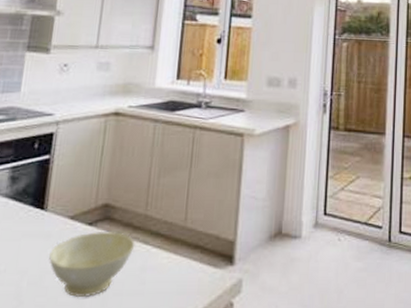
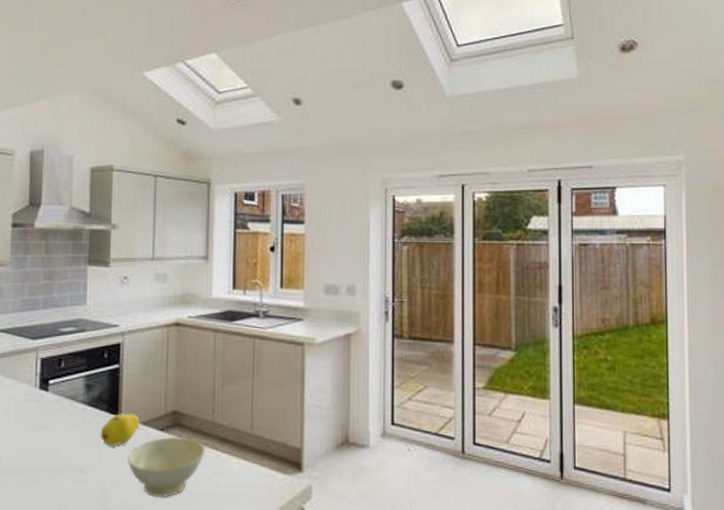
fruit: none [21,207,67,243] -> present [100,413,140,446]

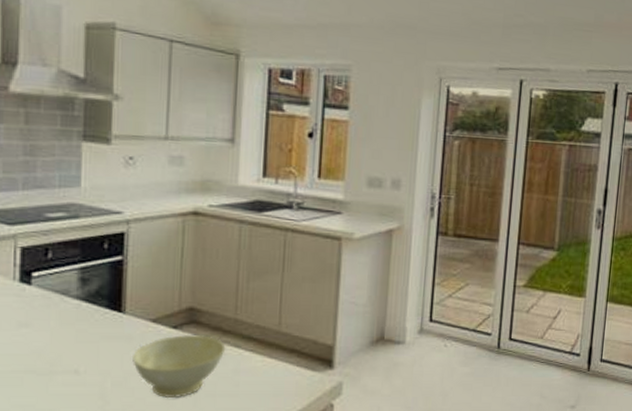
fruit: present [100,413,140,446] -> none [98,310,148,345]

